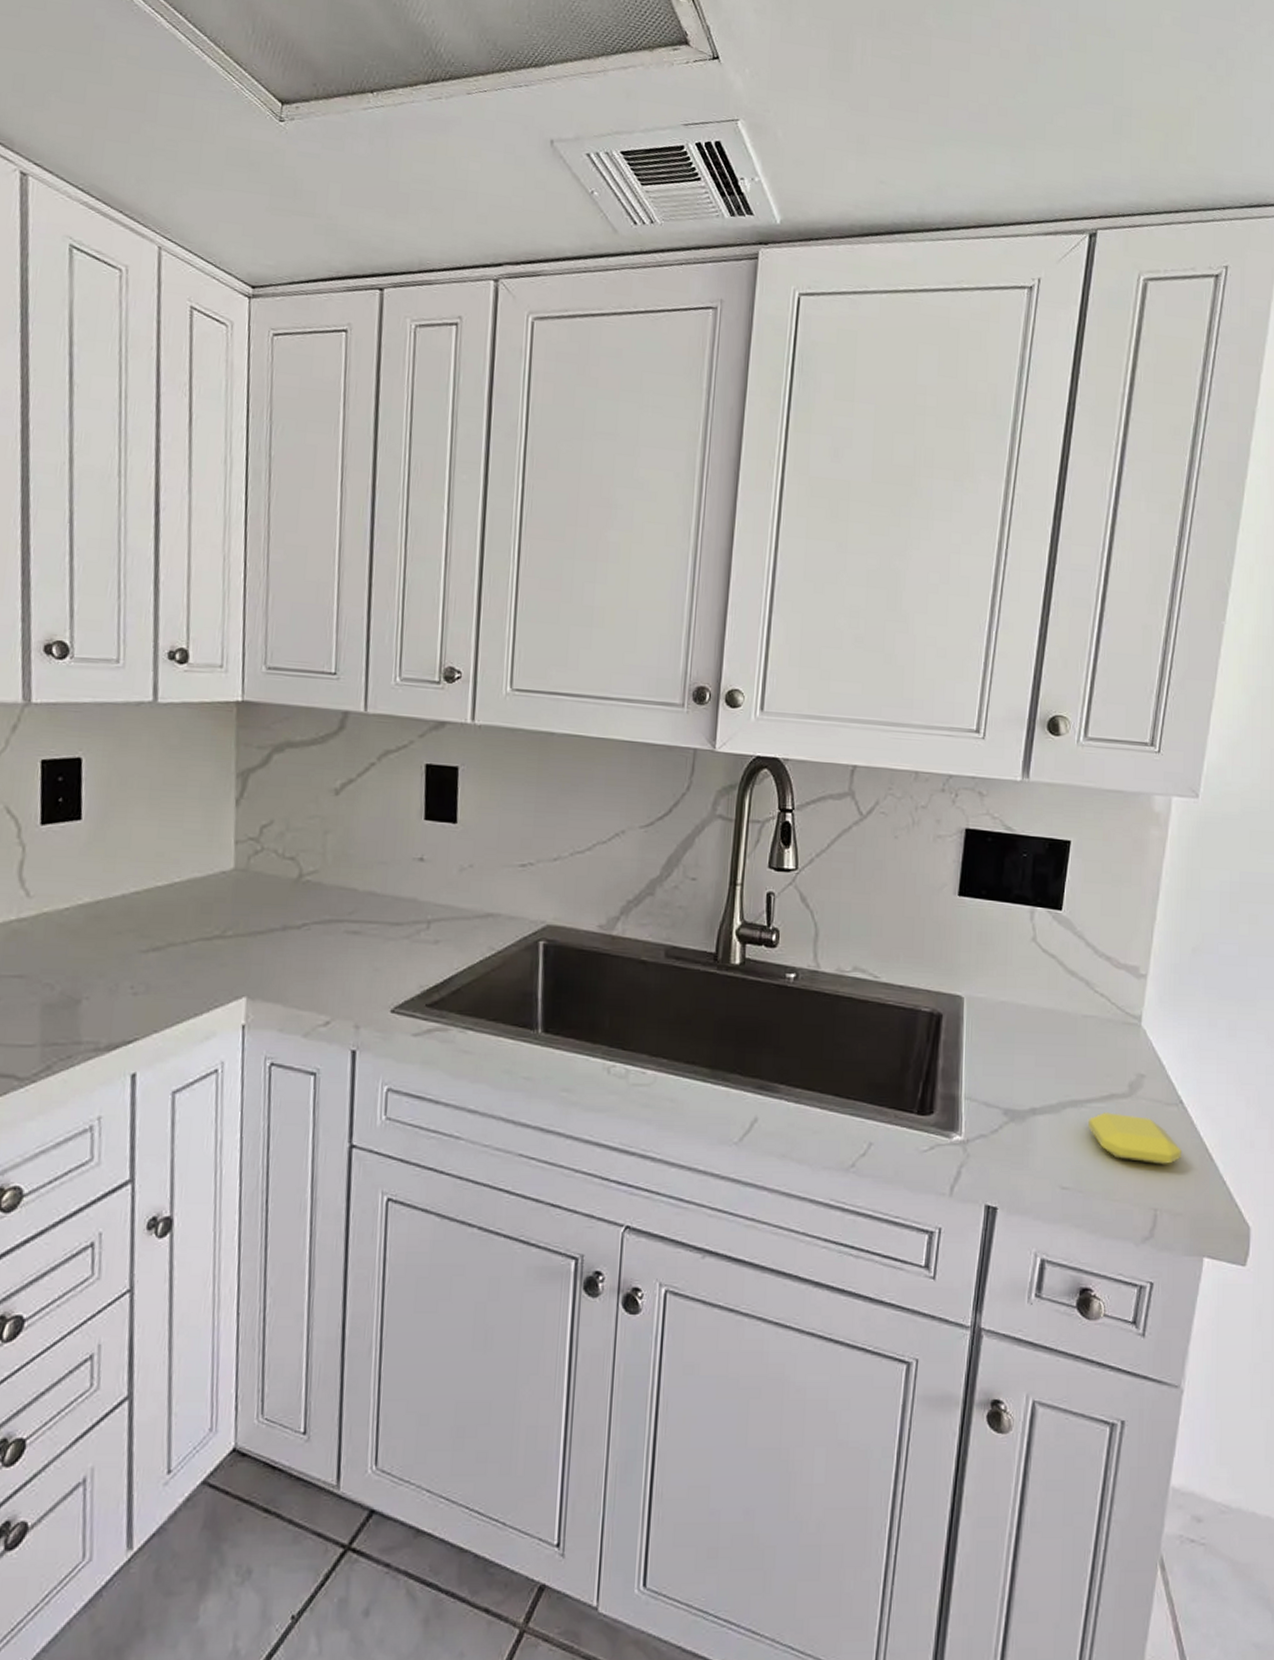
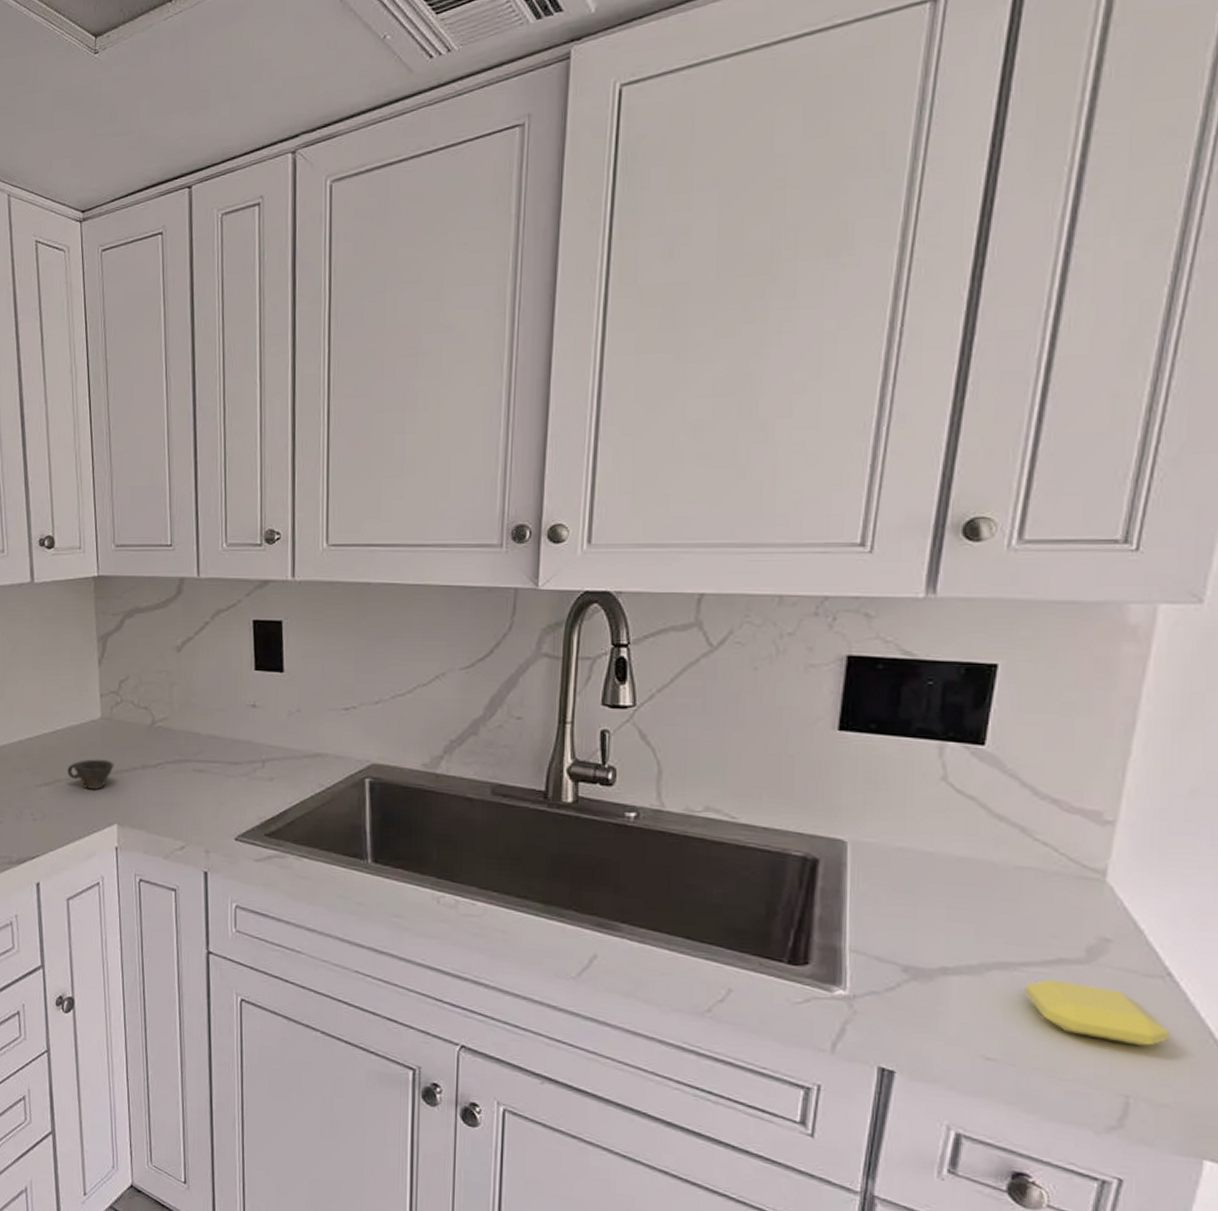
cup: none [184,918,247,956] -> present [66,759,114,790]

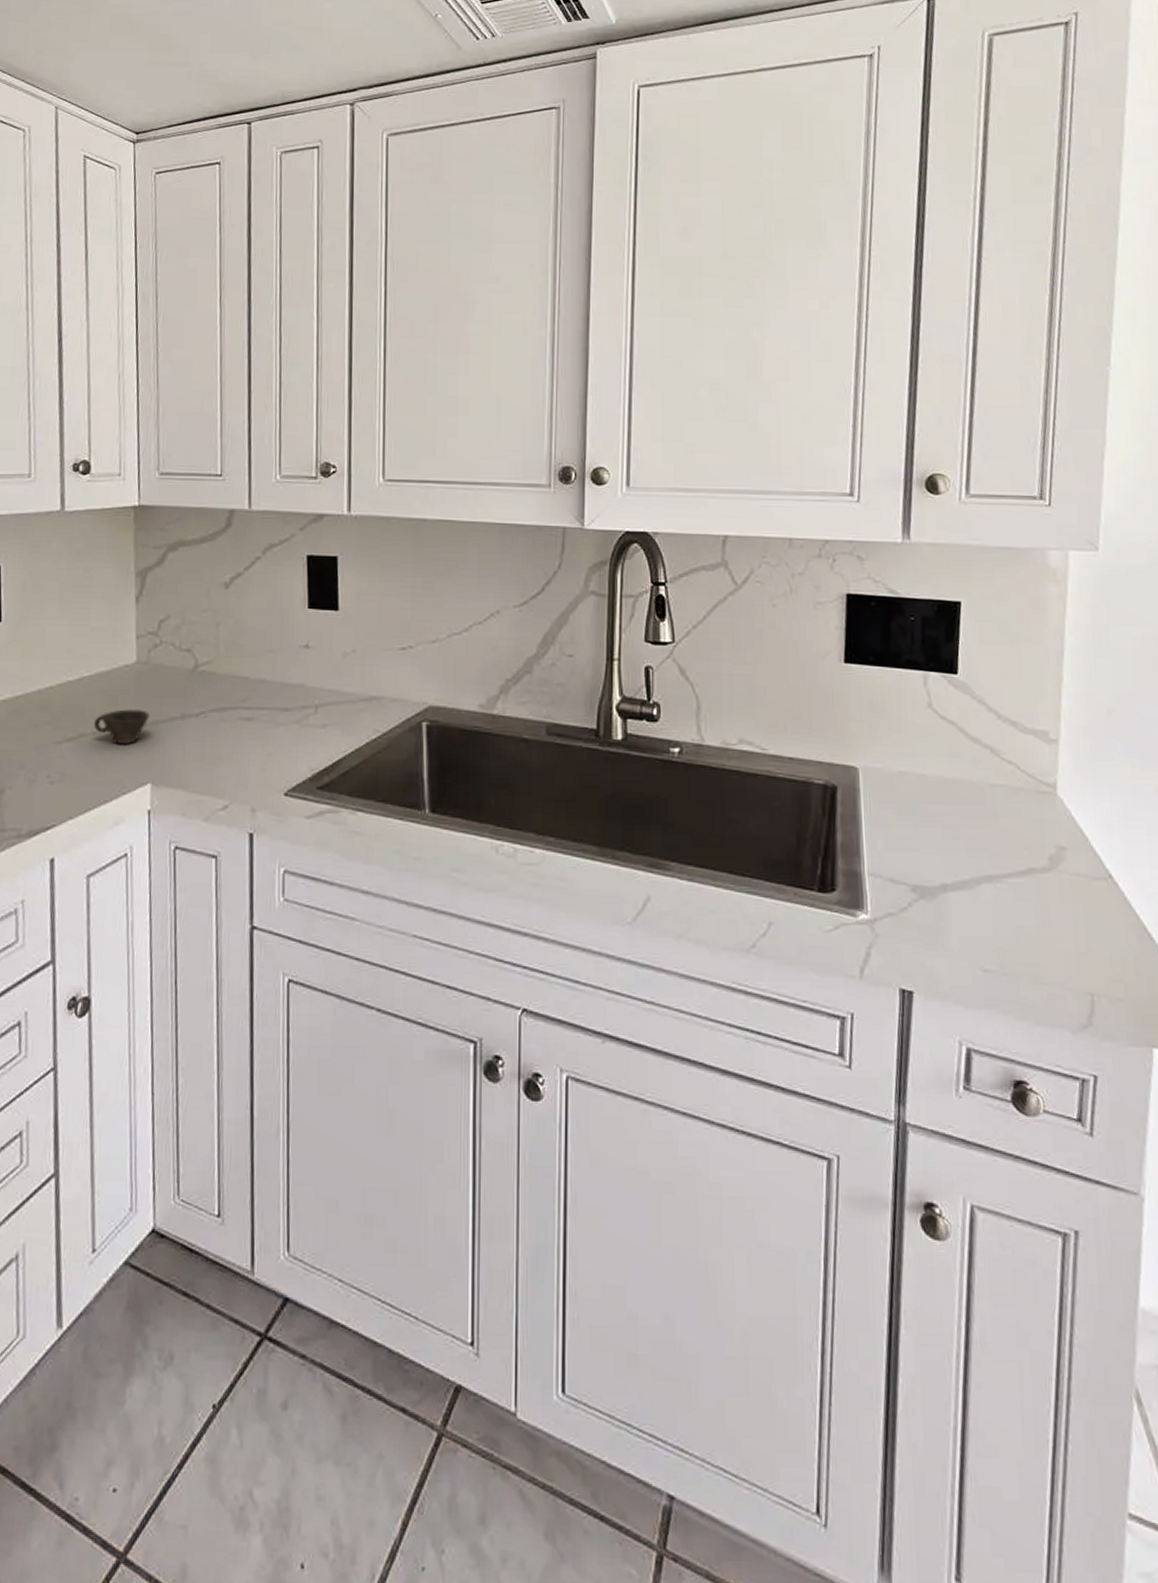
soap bar: present [1024,978,1169,1047] -> none [1007,888,1116,946]

